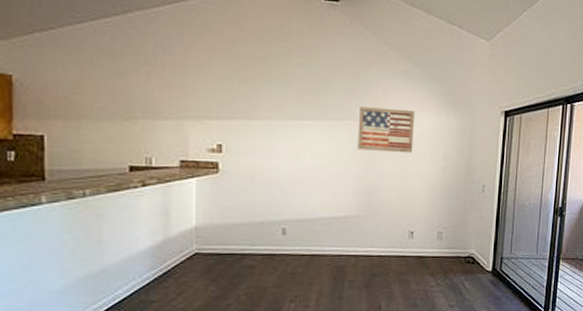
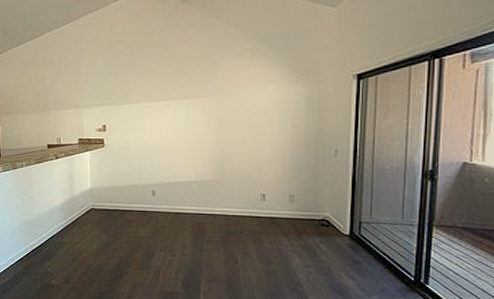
wall art: present [358,107,416,153] -> none [210,83,262,123]

